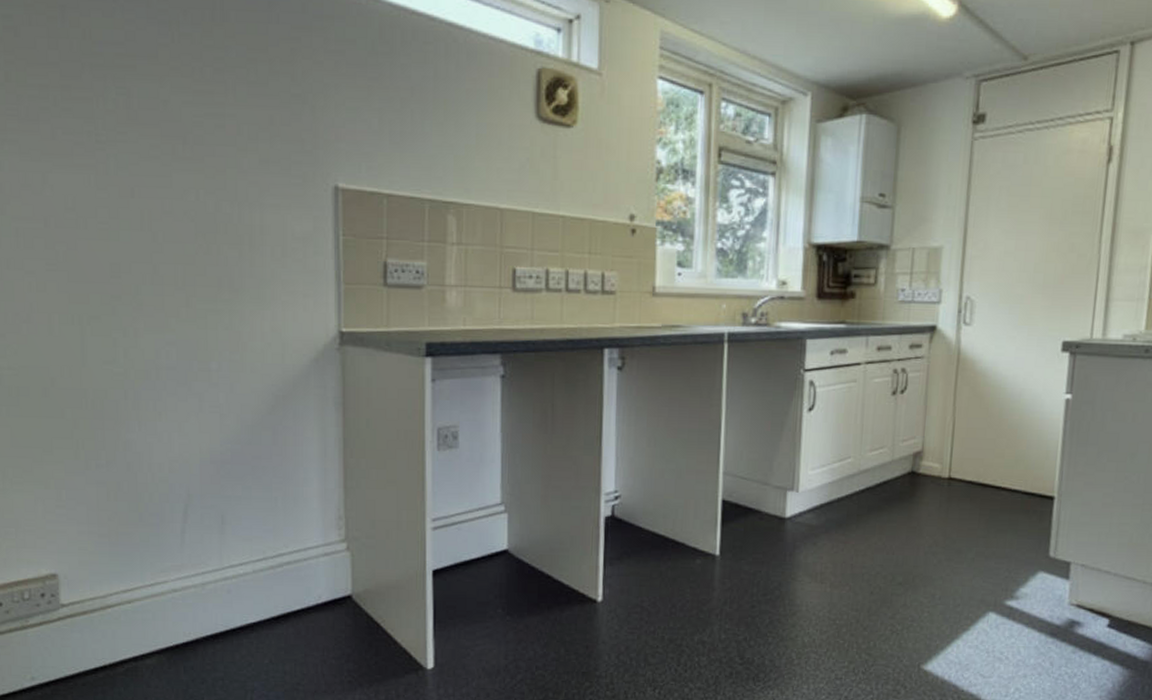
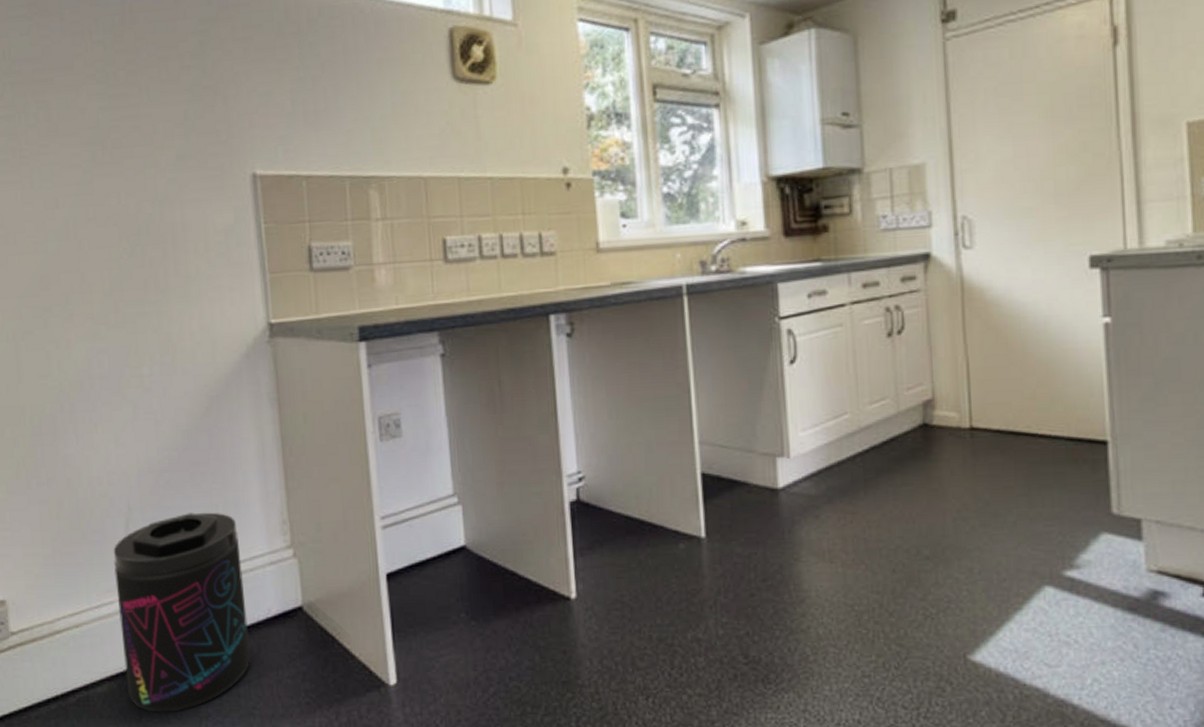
supplement container: none [170,503,299,685] -> present [113,512,251,713]

